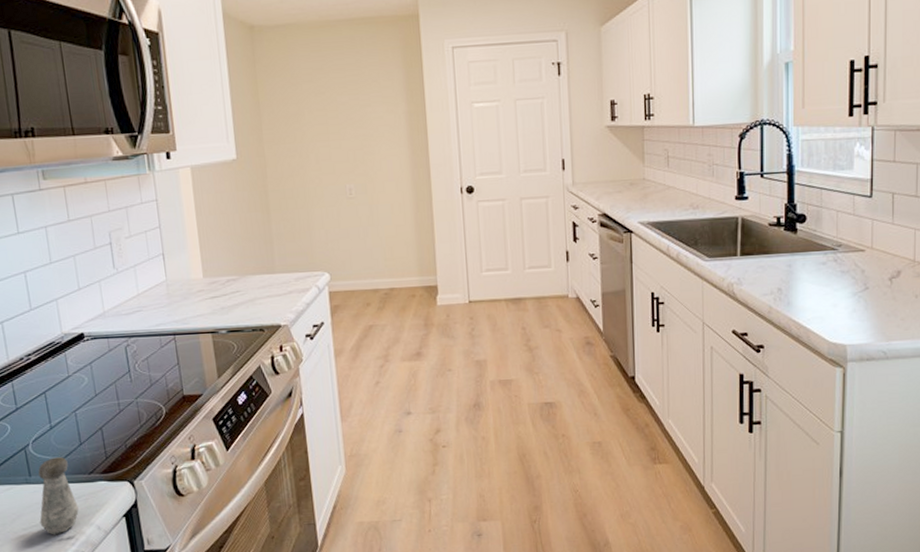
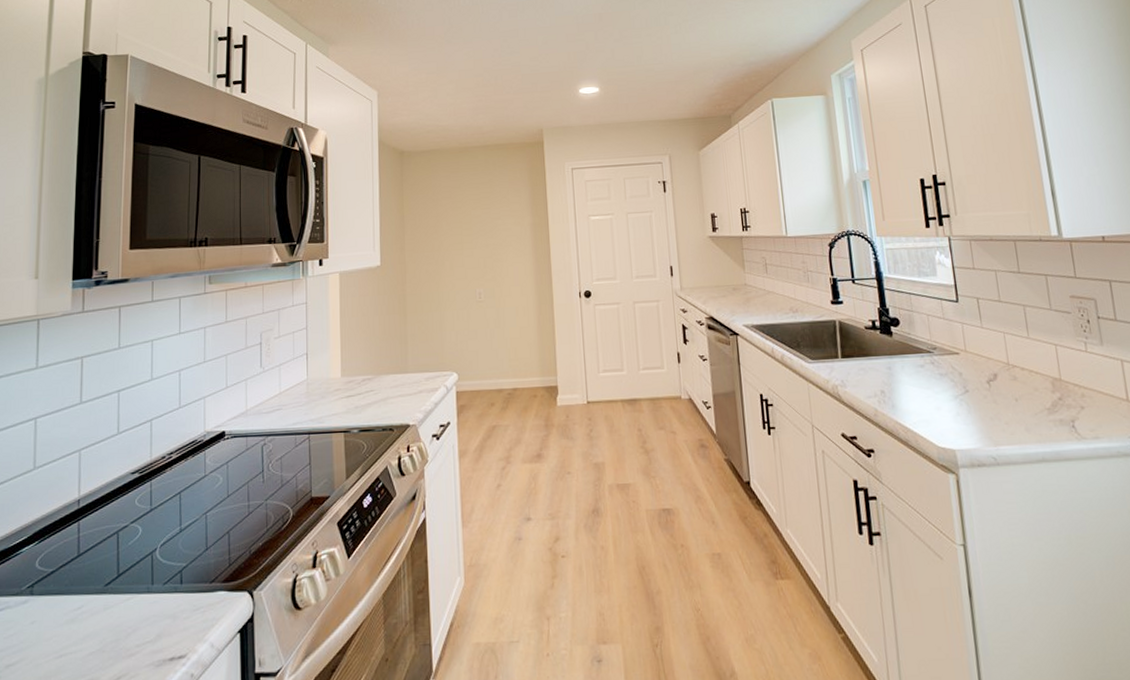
salt shaker: present [38,457,79,535] -> none [154,563,195,653]

